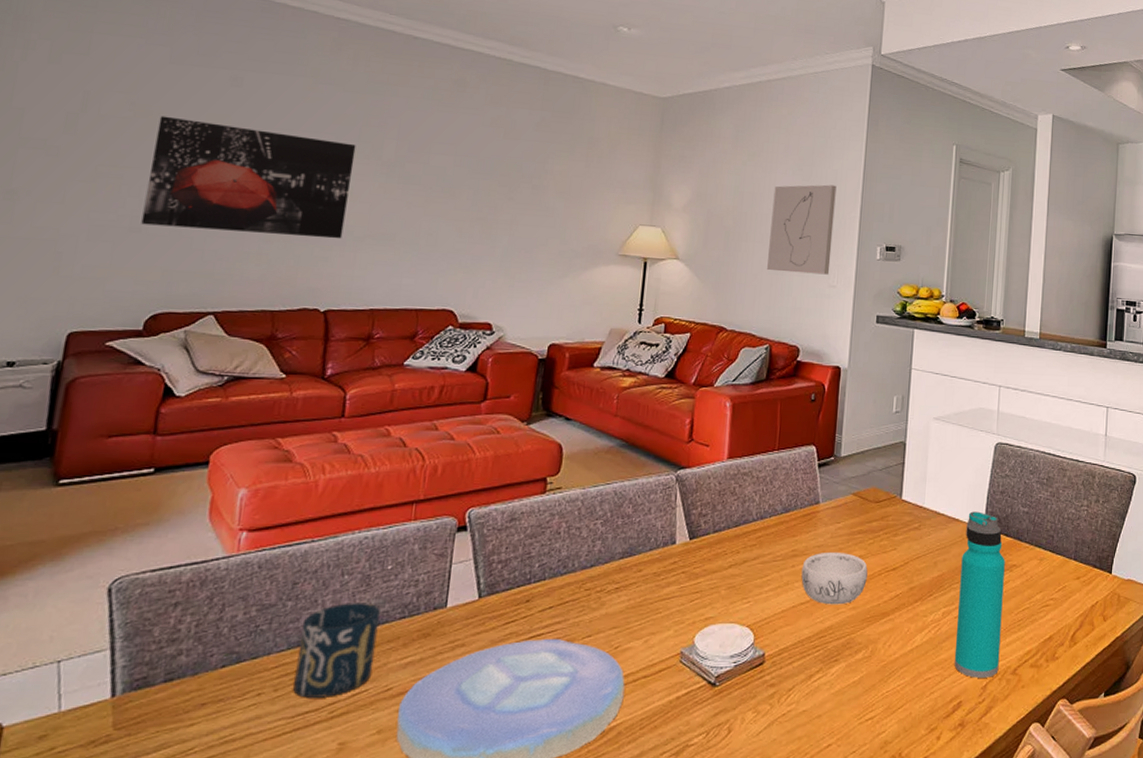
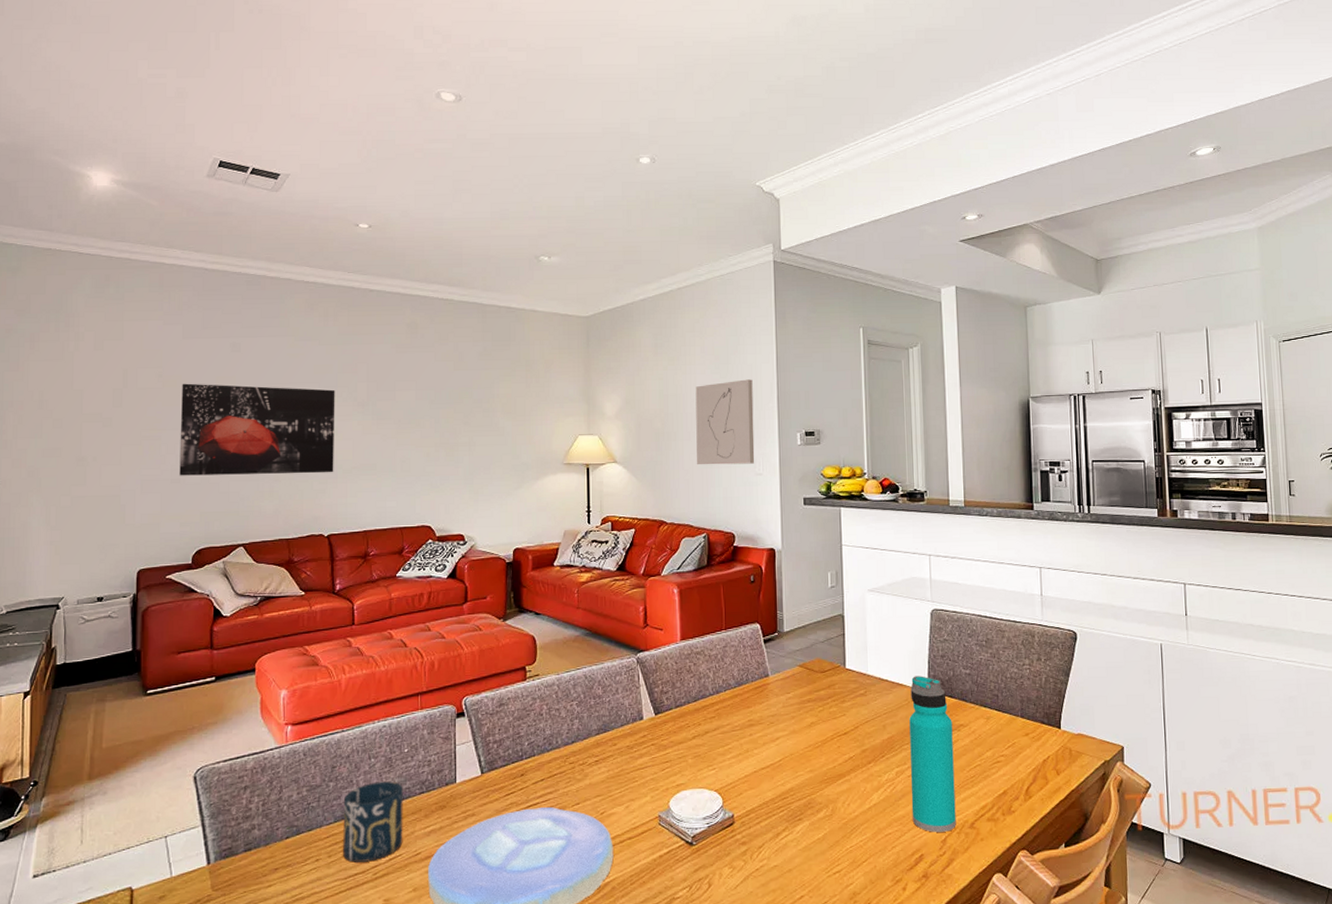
decorative bowl: present [801,551,868,605] -> none [759,720,821,769]

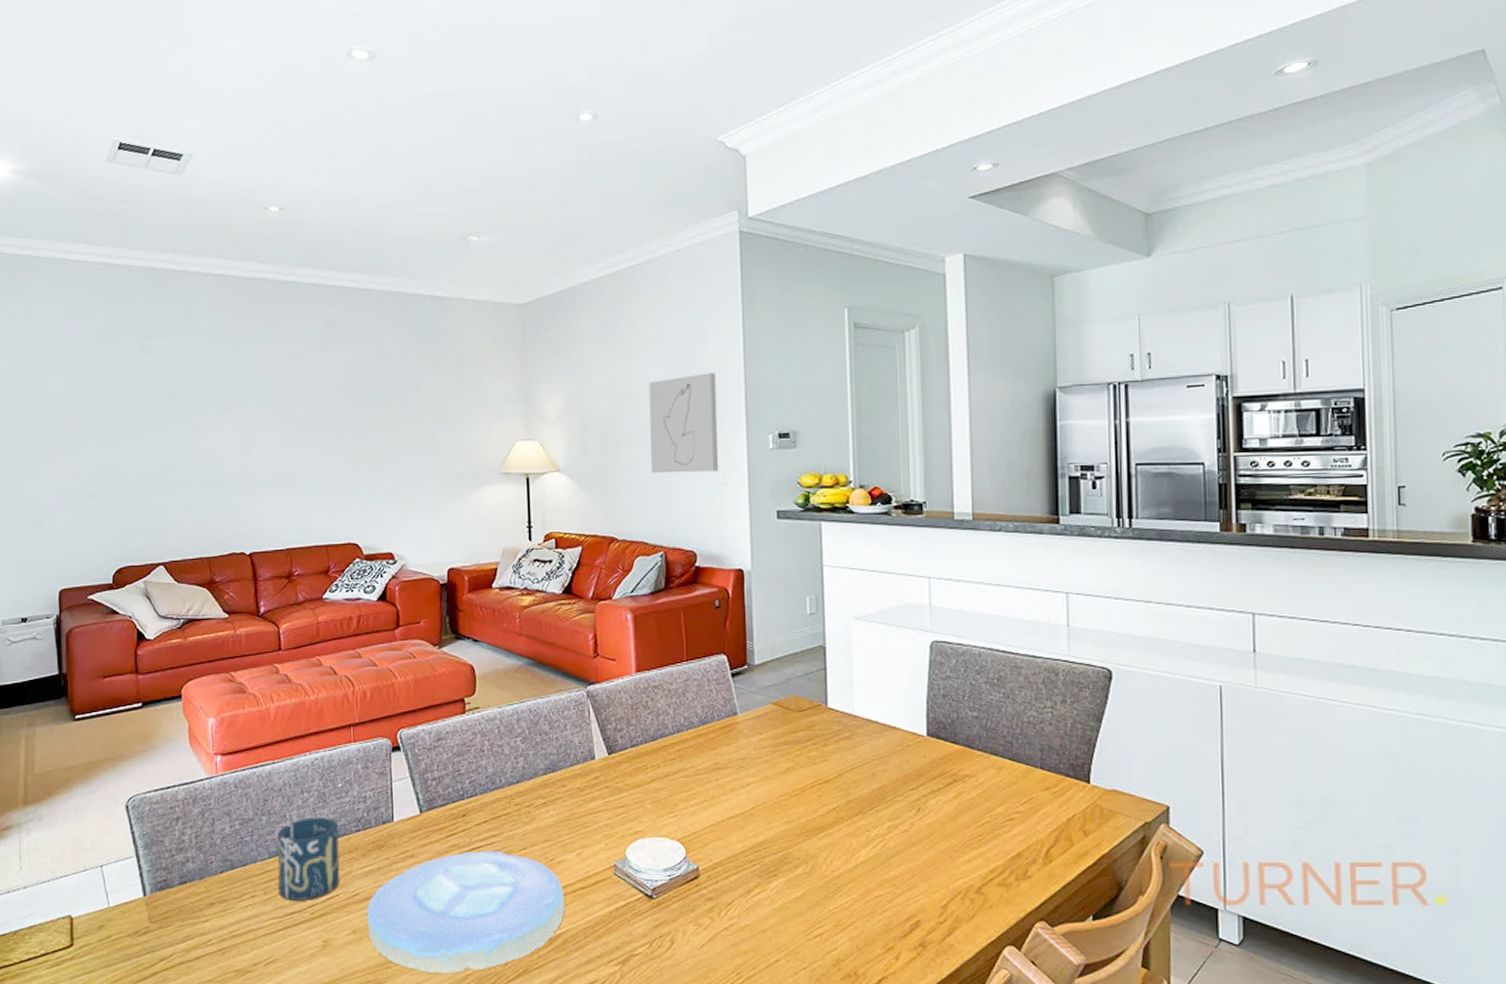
wall art: present [179,383,335,476] -> none [93,390,253,490]
water bottle: present [909,676,956,832] -> none [903,717,960,896]

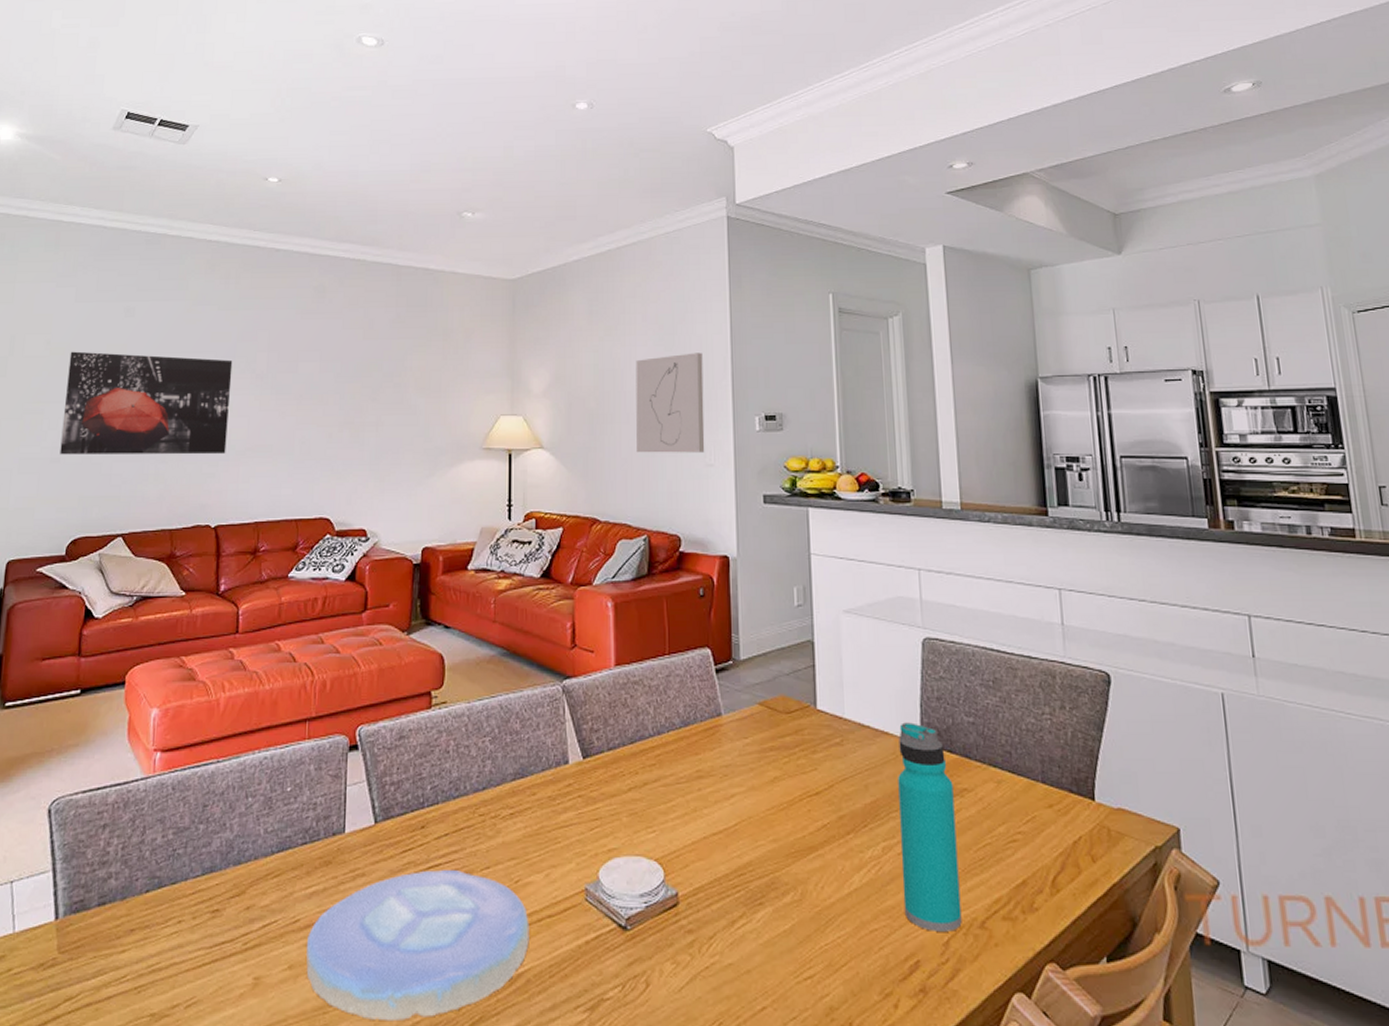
wall art: none [93,390,253,490] -> present [60,351,233,455]
cup: present [277,817,340,901] -> none [209,827,283,928]
water bottle: none [903,717,960,896] -> present [898,722,962,932]

